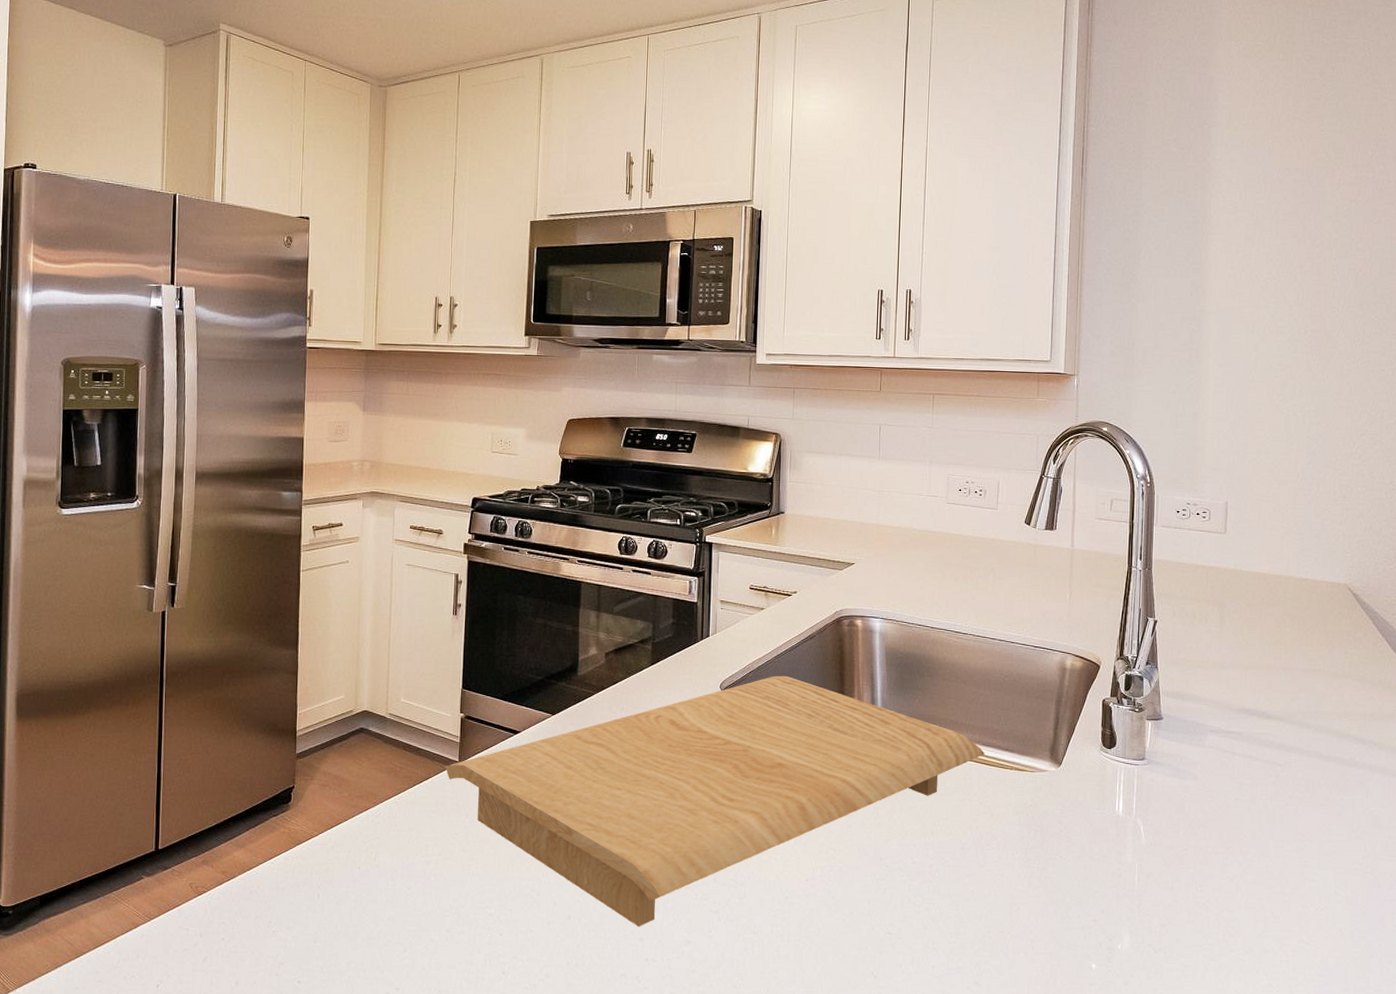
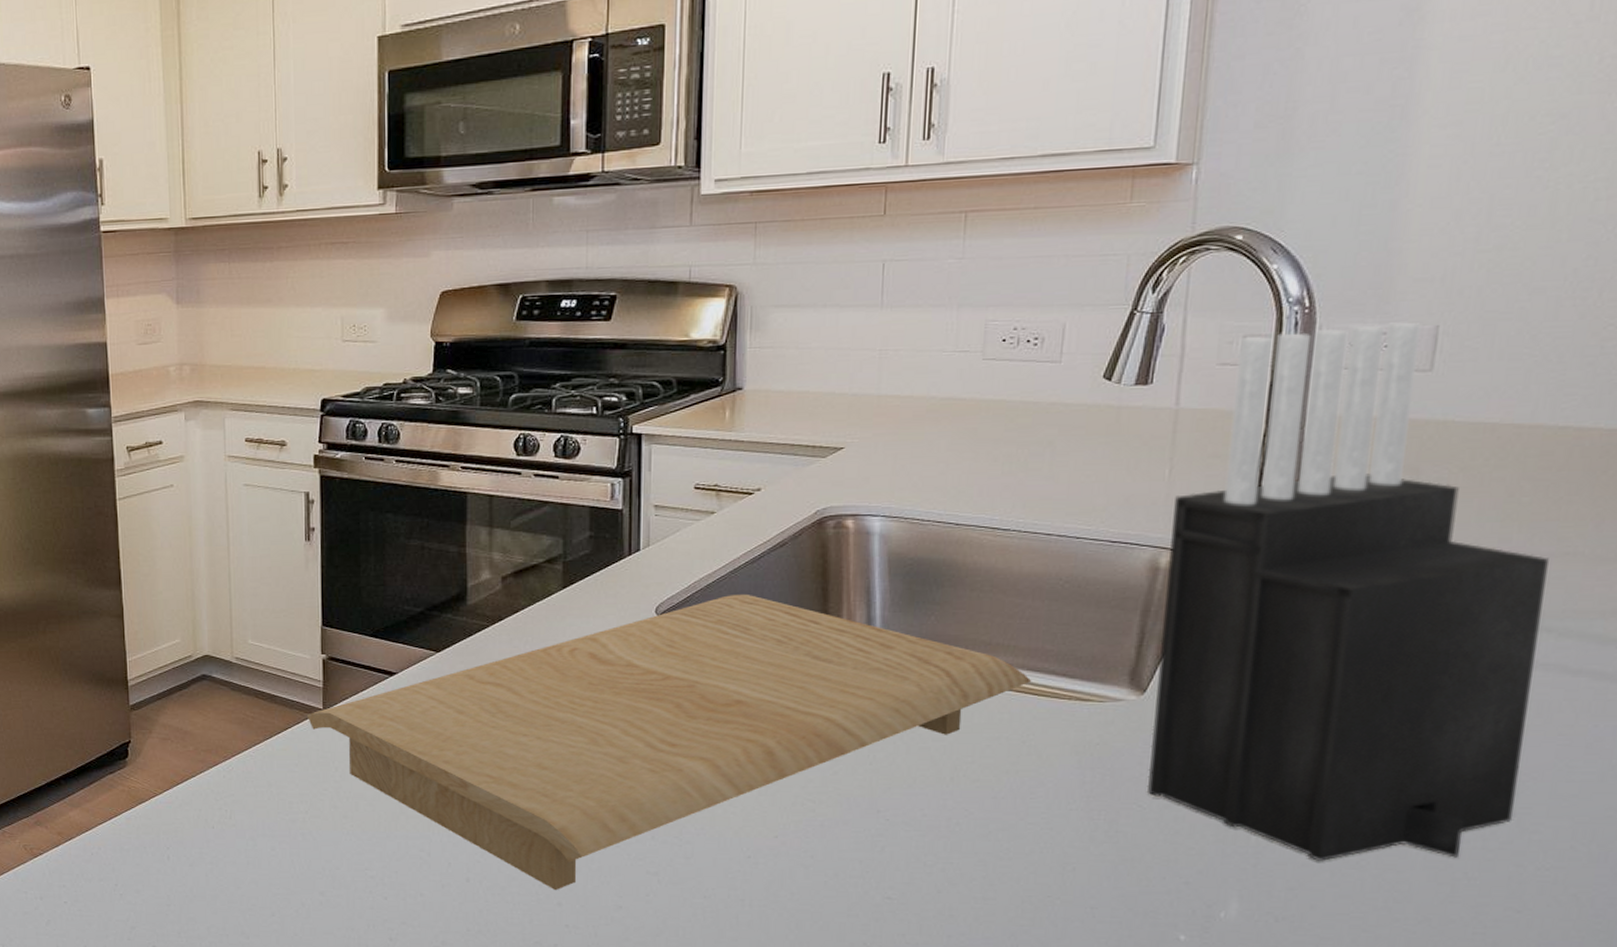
knife block: none [1065,497,1304,903] -> present [1146,322,1549,861]

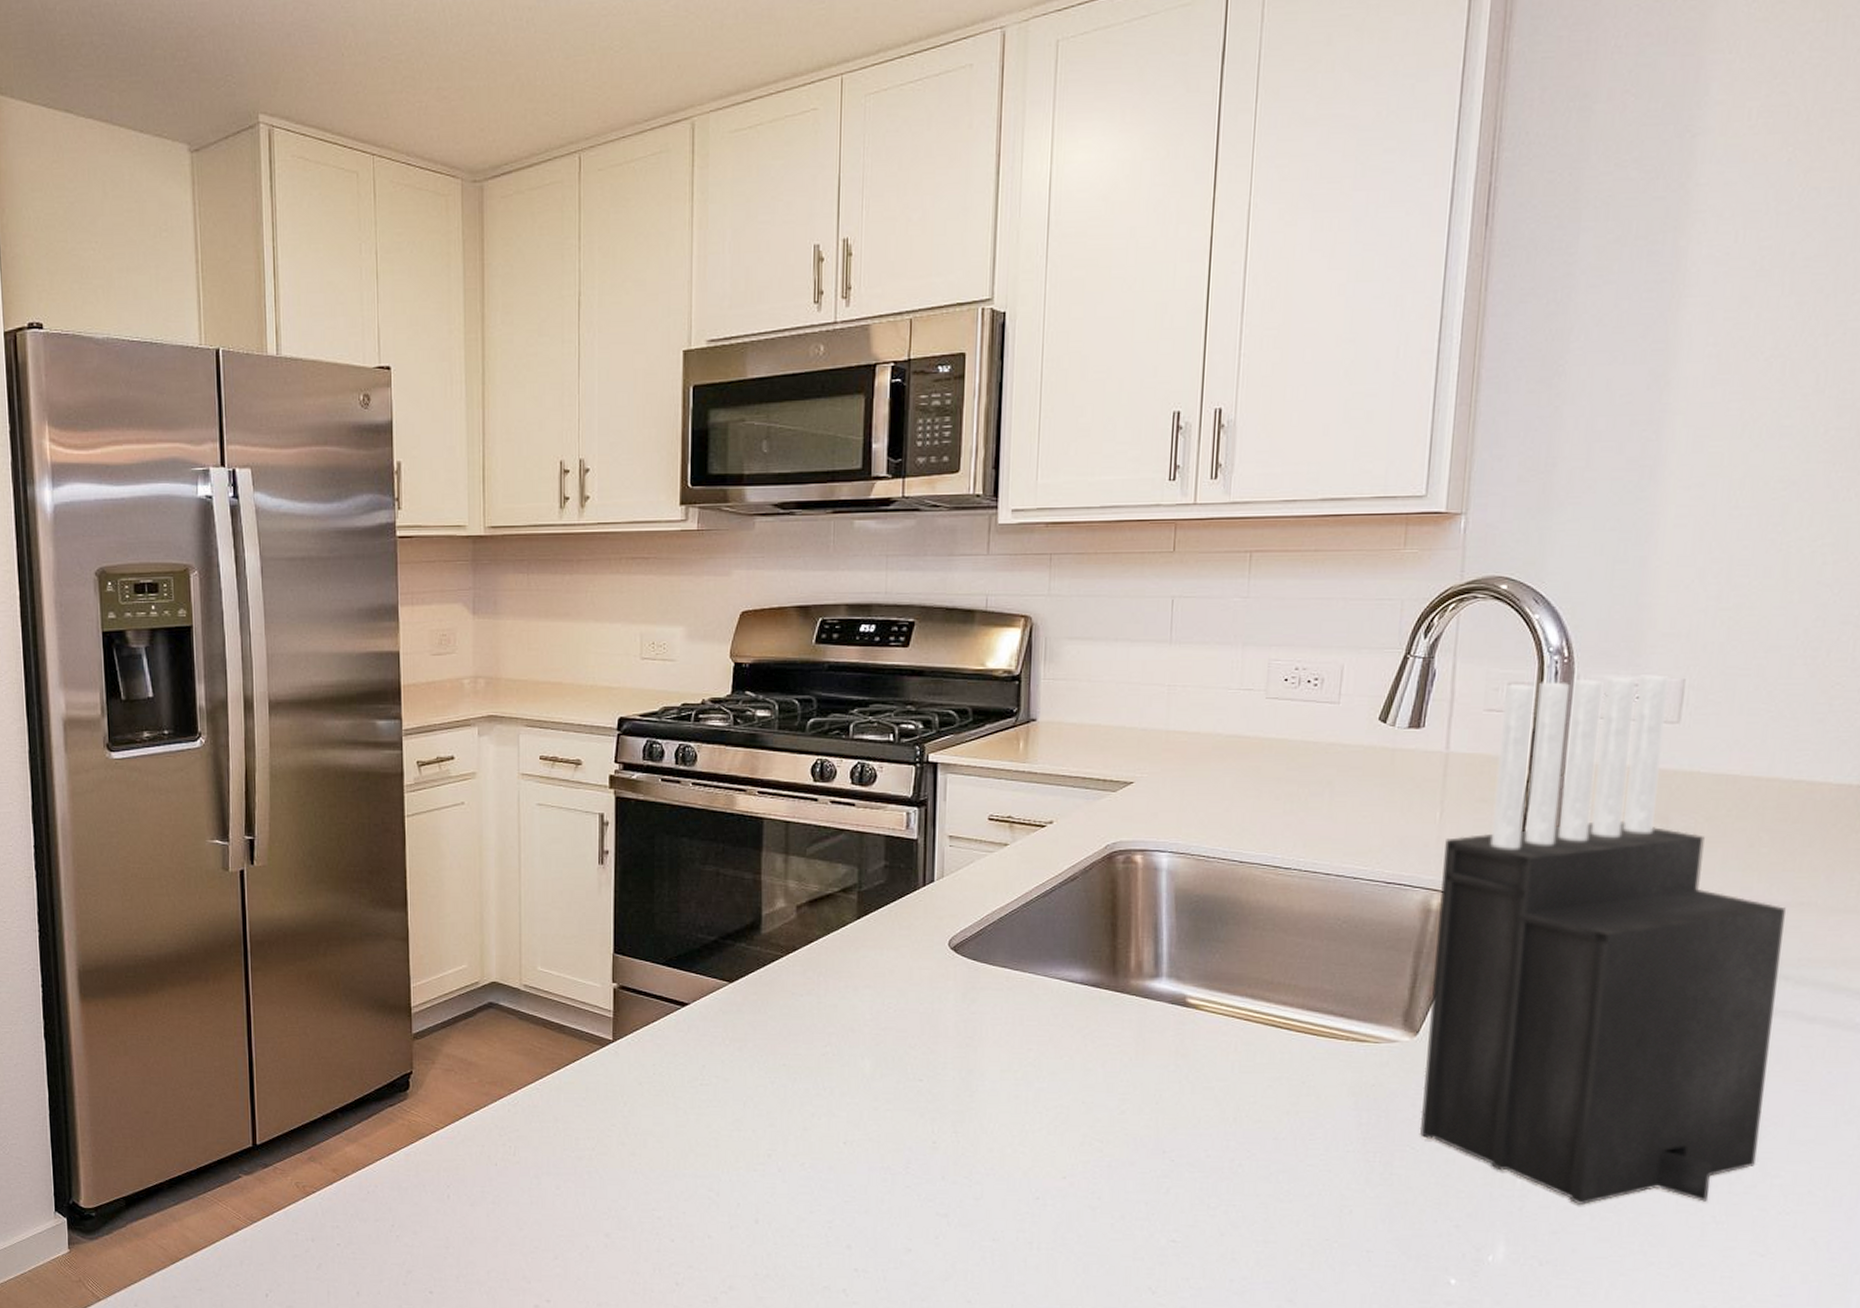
cutting board: present [306,593,1032,890] -> none [595,928,1312,1232]

